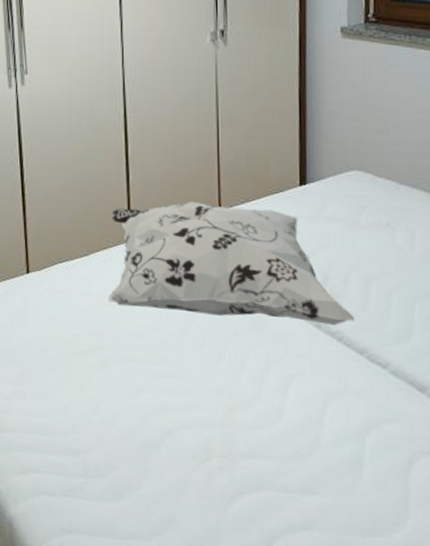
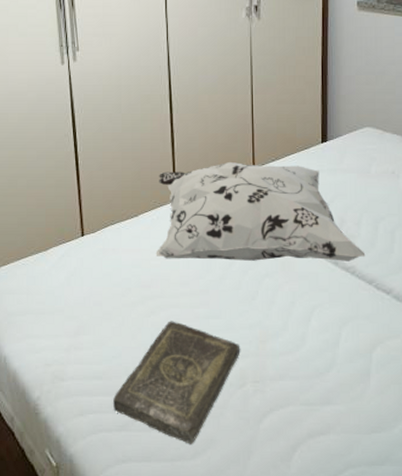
book: none [57,376,204,522] -> present [112,321,240,445]

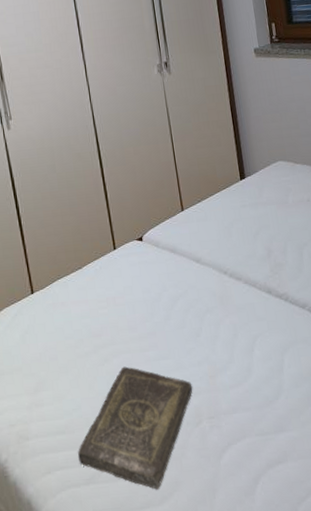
decorative pillow: present [155,162,366,261] -> none [97,203,296,307]

